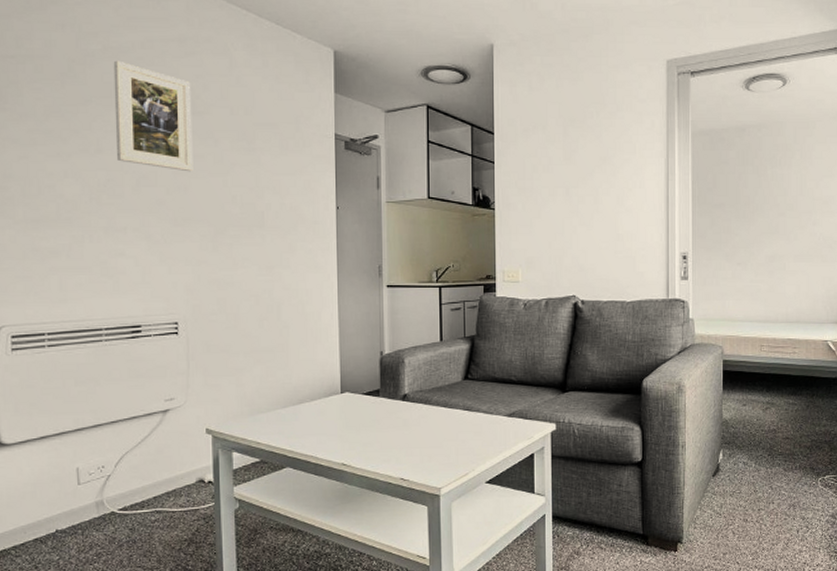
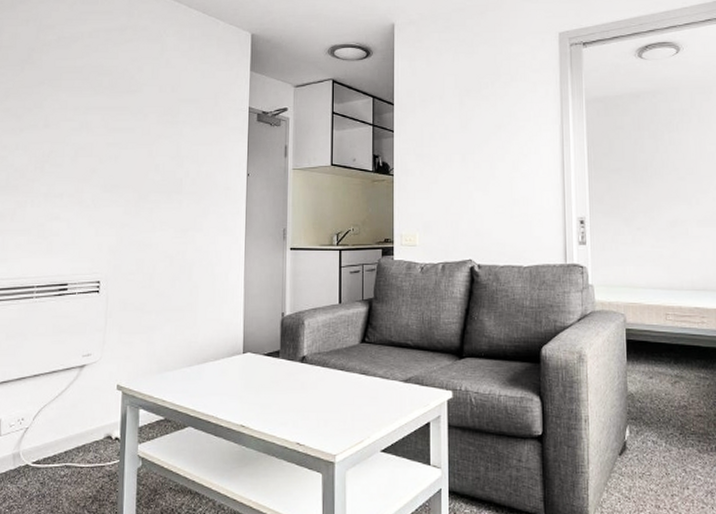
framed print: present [113,60,193,172] -> none [60,48,127,144]

